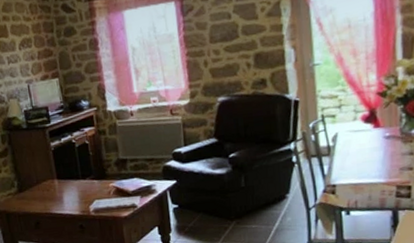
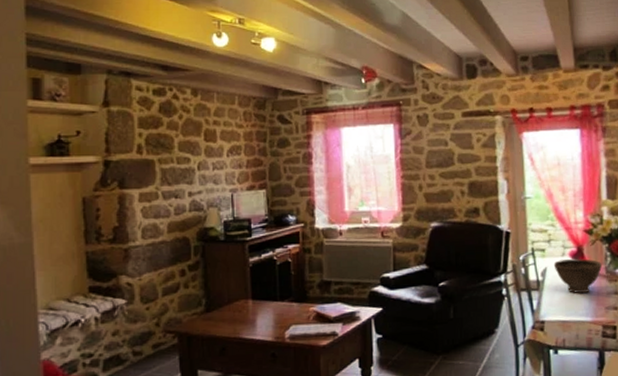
bowl: none [344,121,396,157] -> present [553,259,602,293]

